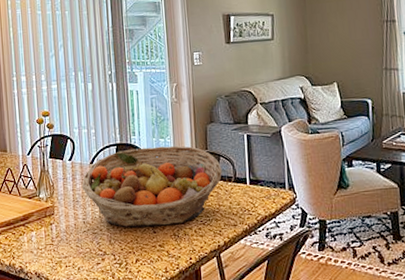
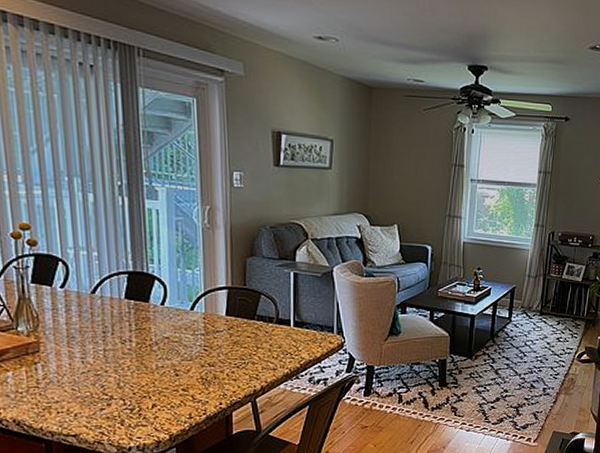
fruit basket: present [82,145,222,228] -> none [80,278,262,370]

